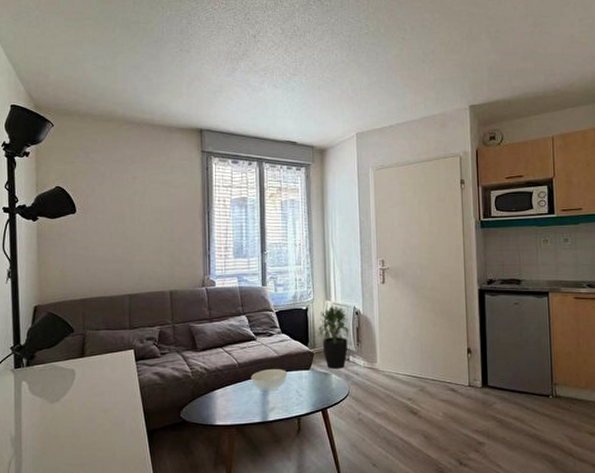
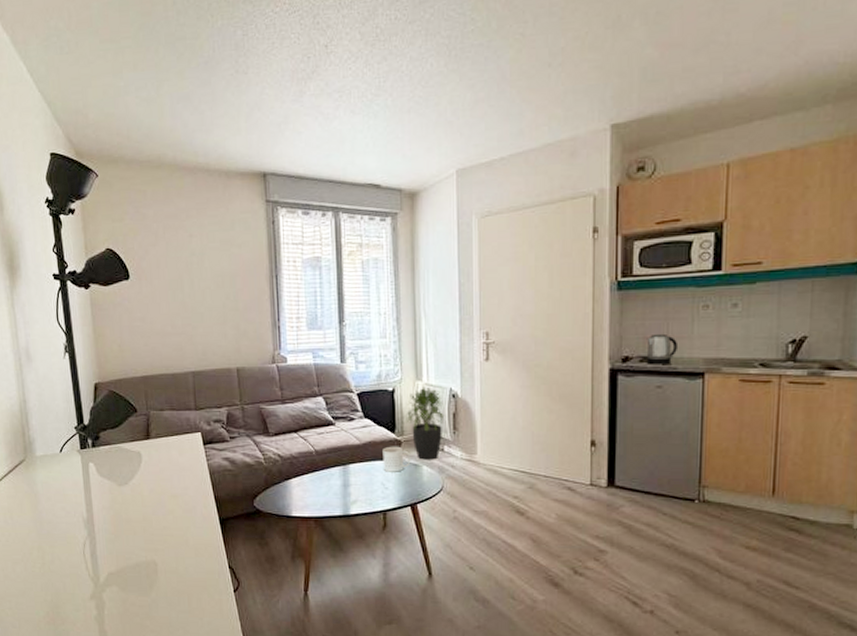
bowl: present [251,369,288,392] -> none [330,458,372,483]
mug: none [297,357,322,381] -> present [382,446,411,472]
kettle: none [504,261,528,287] -> present [646,333,677,366]

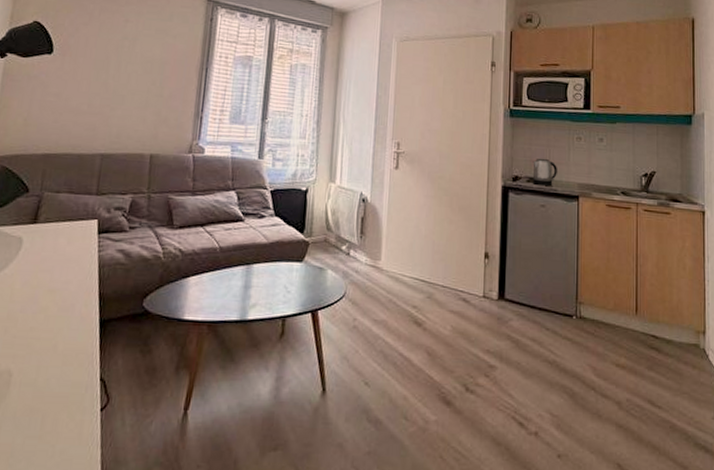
mug: present [382,446,411,472] -> none [287,247,317,275]
potted plant: present [406,386,445,460] -> none [316,189,354,264]

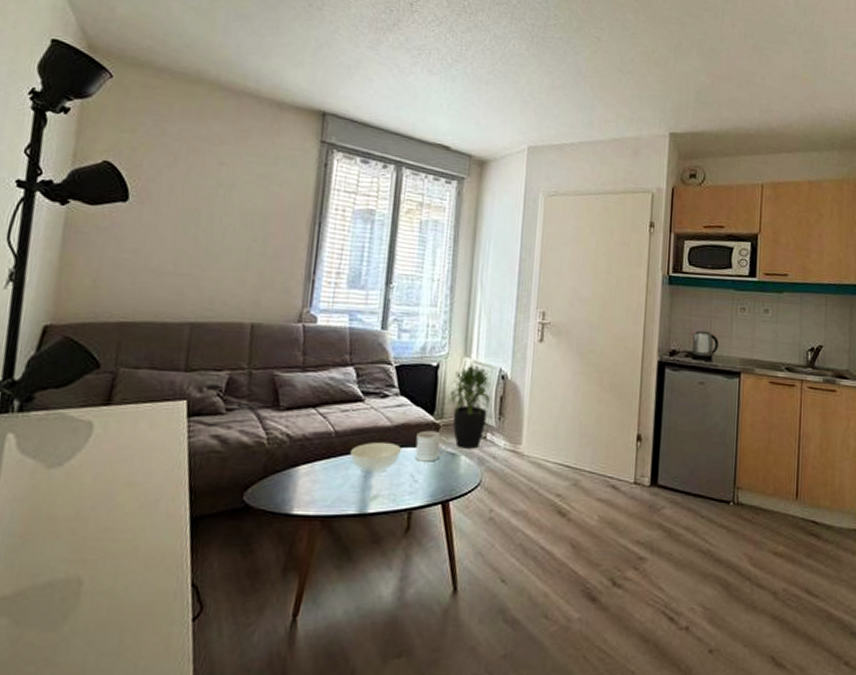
bowl: none [232,257,277,285] -> present [350,442,402,473]
mug: none [287,247,317,275] -> present [415,430,449,462]
potted plant: none [316,189,354,264] -> present [448,364,491,449]

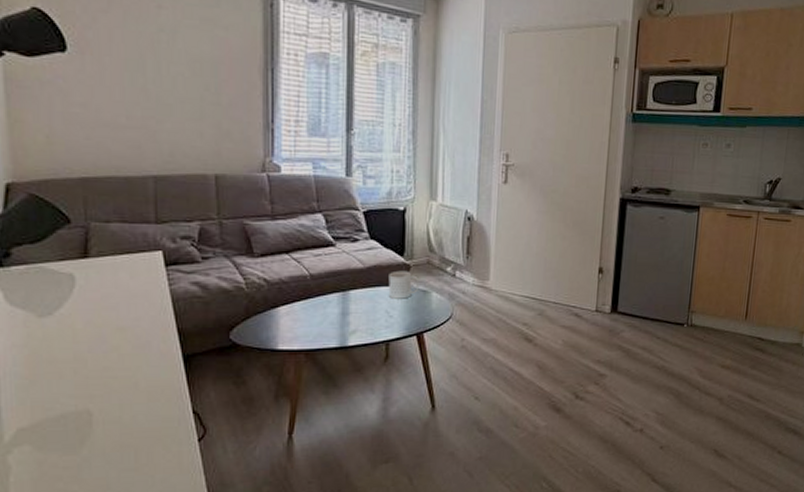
bowl: present [350,442,402,473] -> none [327,283,376,311]
potted plant: present [448,364,491,449] -> none [417,207,459,286]
kettle: present [691,330,718,362] -> none [652,167,680,198]

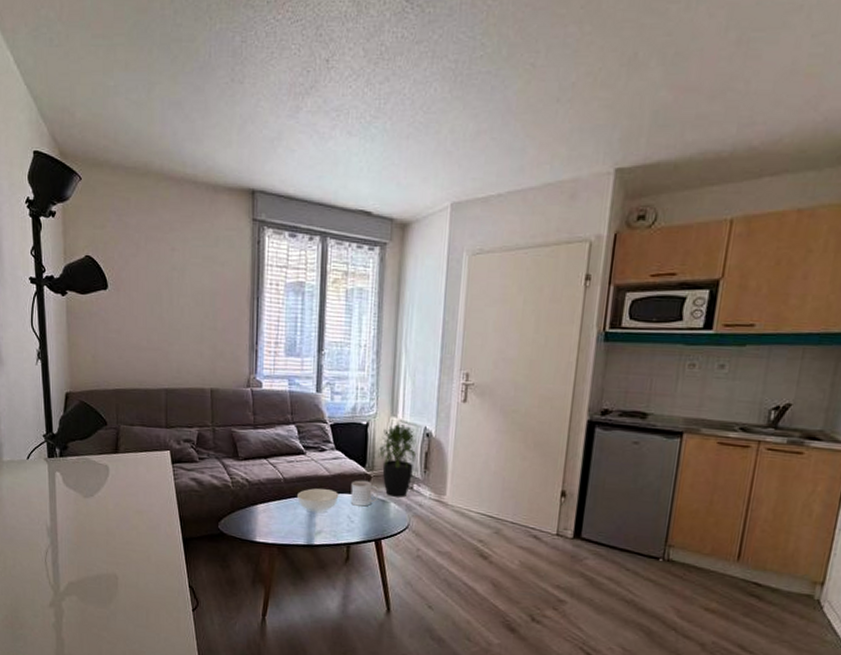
bowl: none [327,283,376,311] -> present [297,488,339,514]
potted plant: none [417,207,459,286] -> present [377,423,417,497]

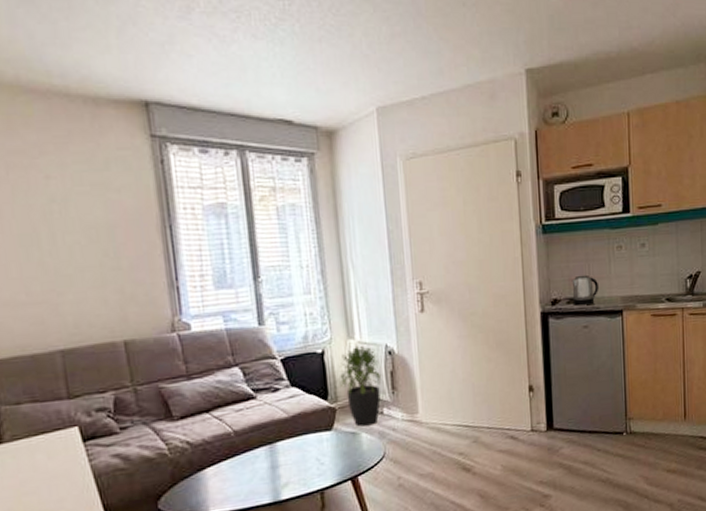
bowl: present [297,488,339,514] -> none [253,433,303,465]
mug: present [350,480,379,507] -> none [314,414,348,446]
kettle: none [625,388,659,422] -> present [571,274,599,306]

